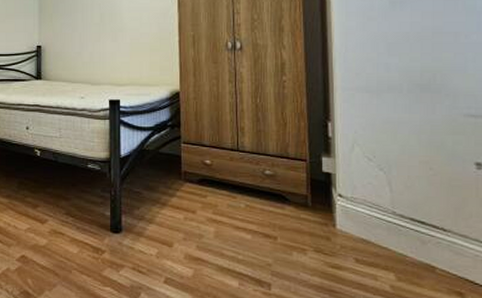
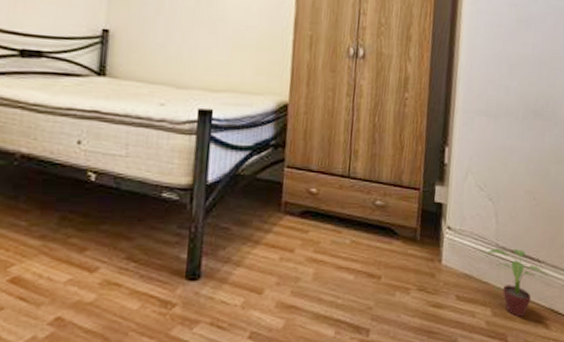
potted plant: none [382,215,458,284] -> present [485,248,549,317]

